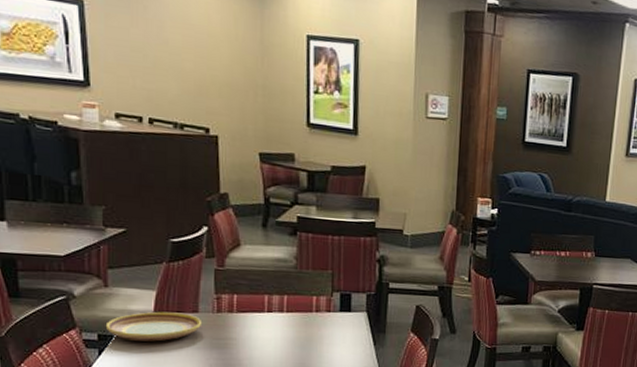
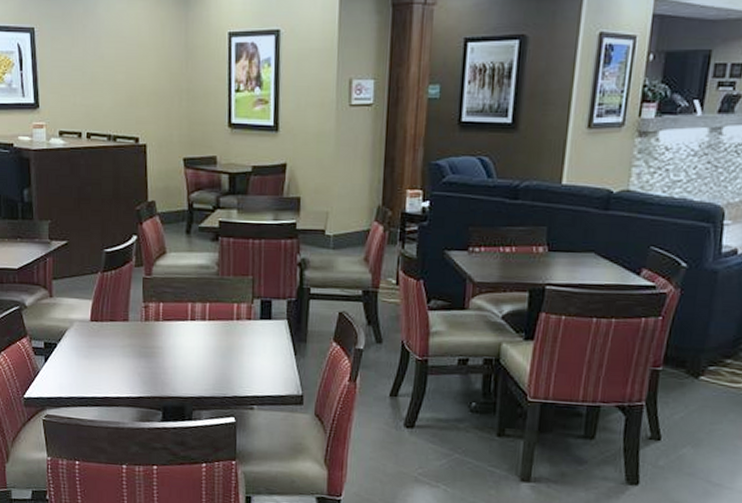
plate: present [105,311,203,342] -> none [50,320,132,350]

